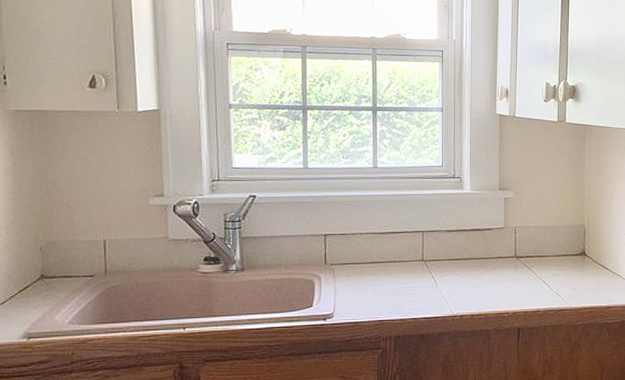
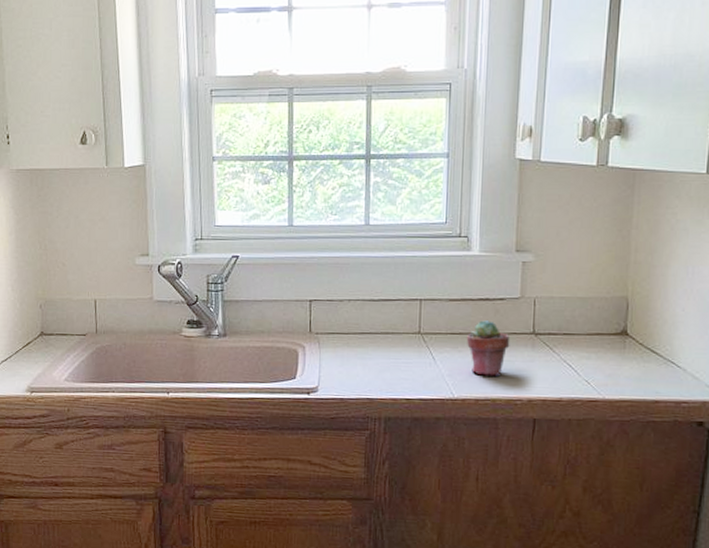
potted succulent: none [462,246,497,294] -> present [466,319,510,377]

